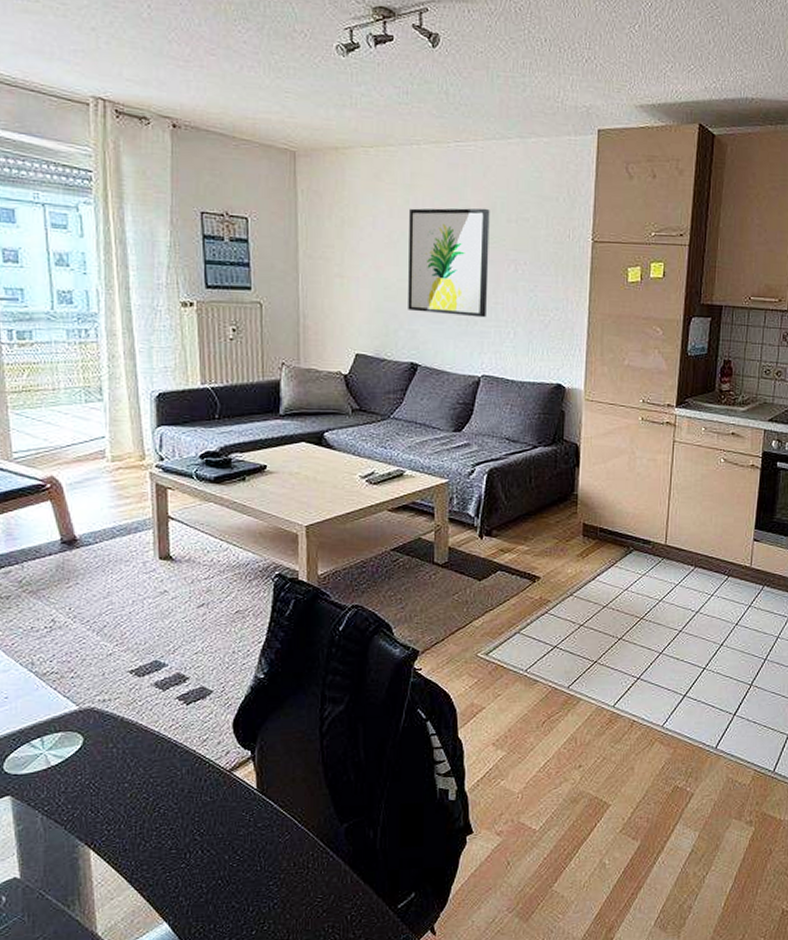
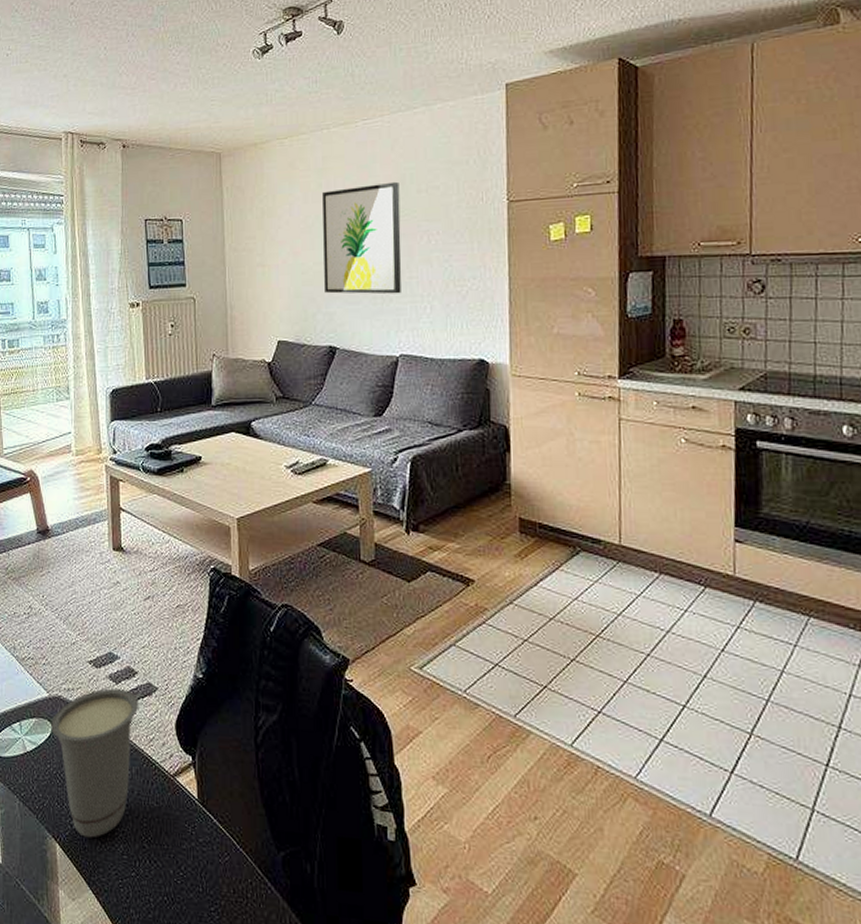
cup: none [82,695,191,840] -> present [51,688,139,838]

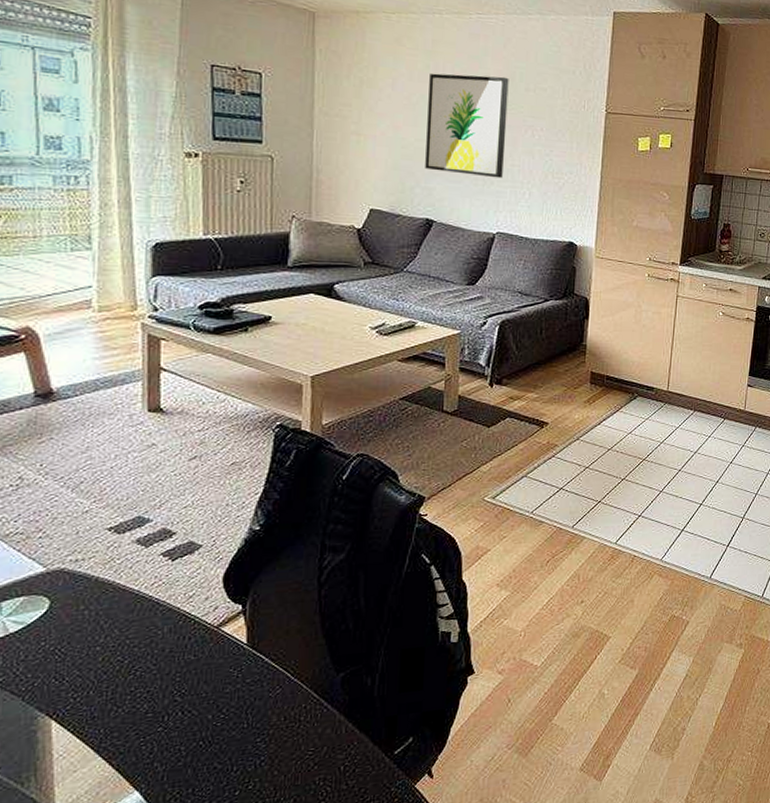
cup: present [51,688,139,838] -> none [48,551,177,707]

